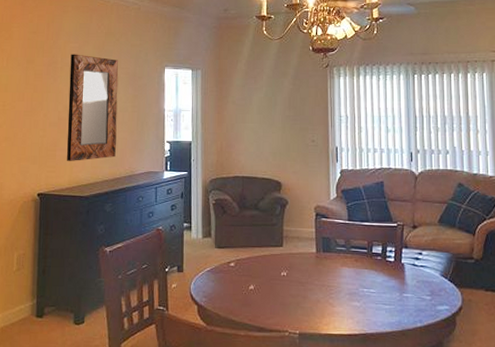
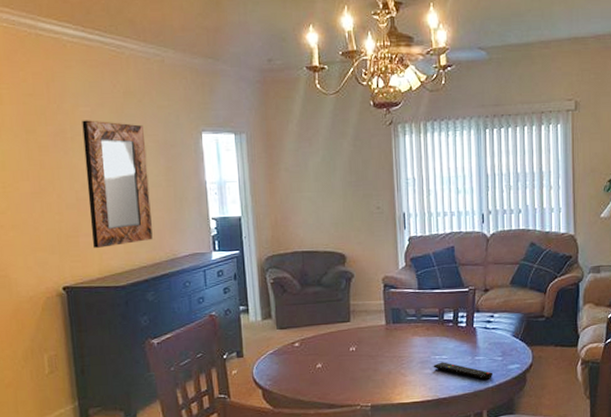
remote control: none [361,295,421,319] -> present [433,362,492,380]

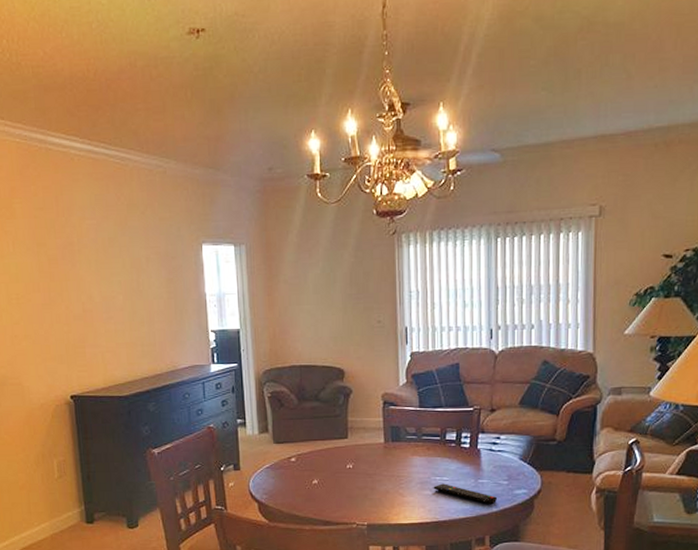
home mirror: present [82,120,153,248] -> none [88,232,154,358]

